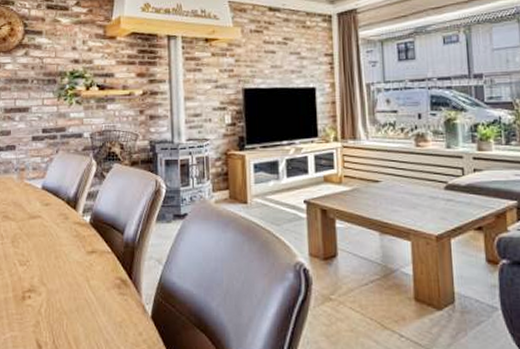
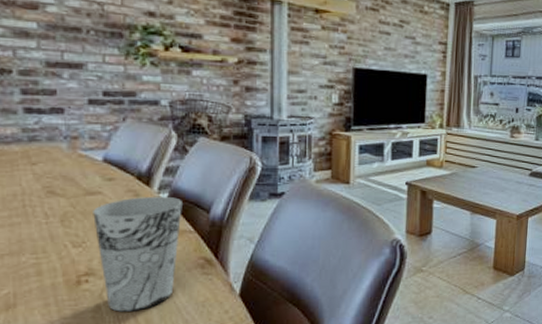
cup: none [34,219,102,328] -> present [93,196,182,312]

